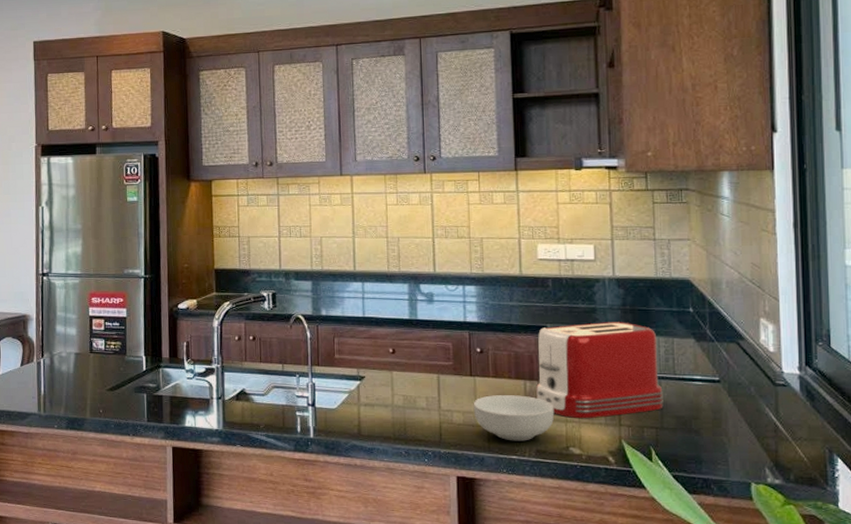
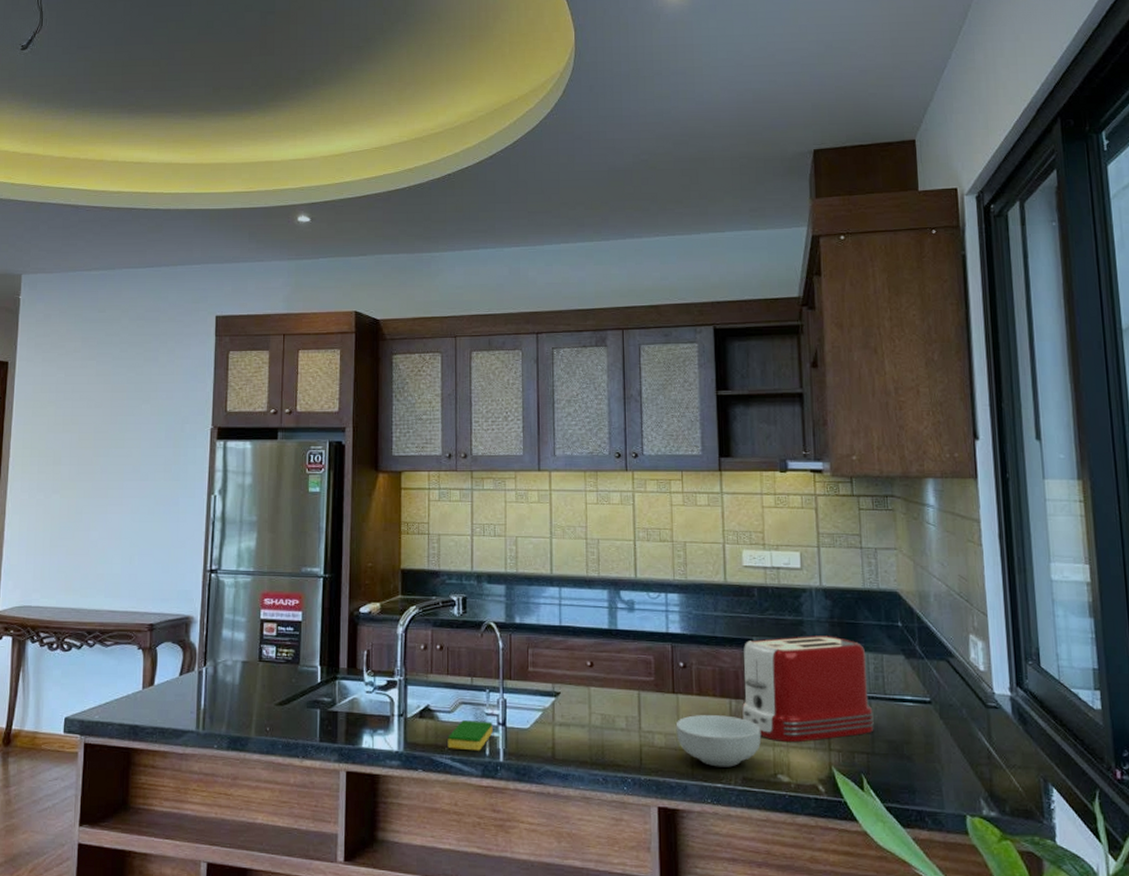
dish sponge: none [262,401,303,428] -> present [448,719,493,751]

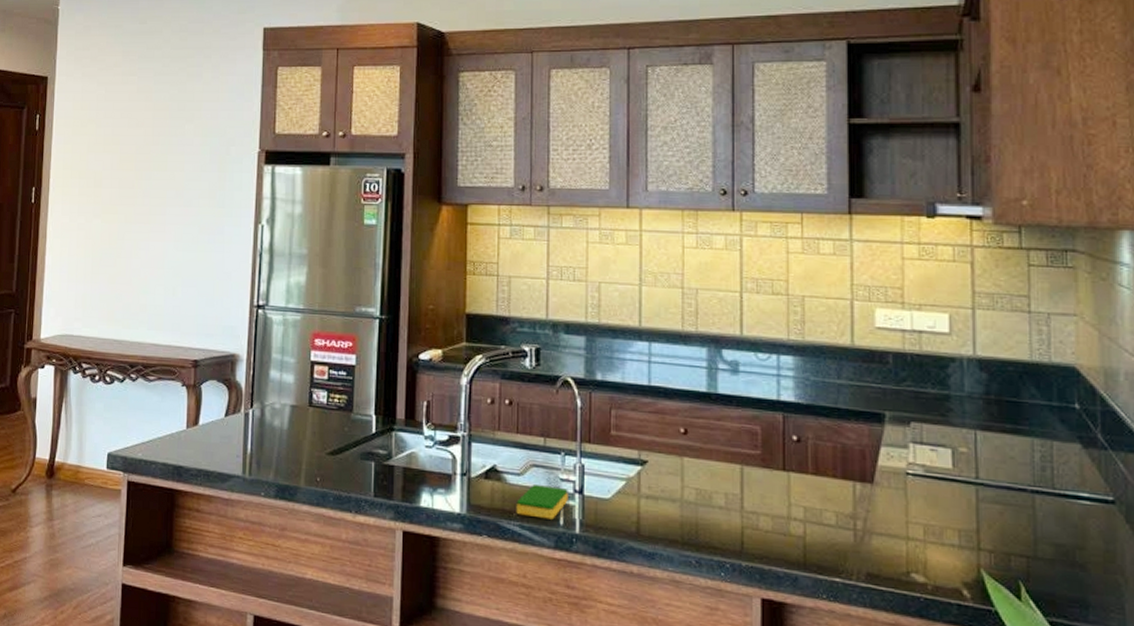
cereal bowl: present [675,715,762,767] -> none [785,497,892,560]
toaster: present [742,636,874,743] -> none [869,413,1038,538]

